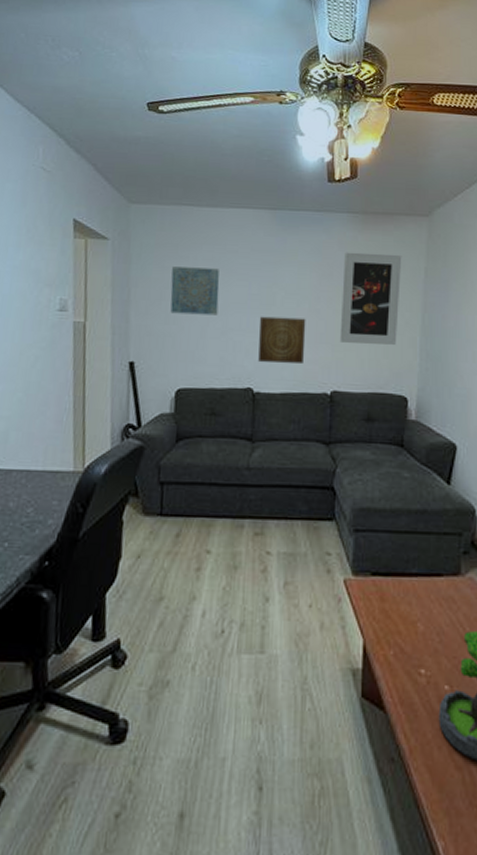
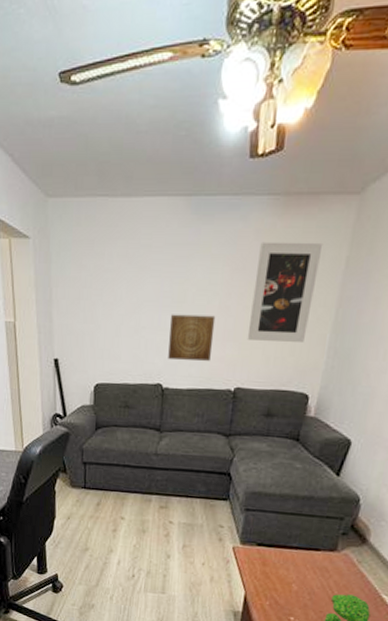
wall art: present [170,266,220,316] -> none [88,264,133,314]

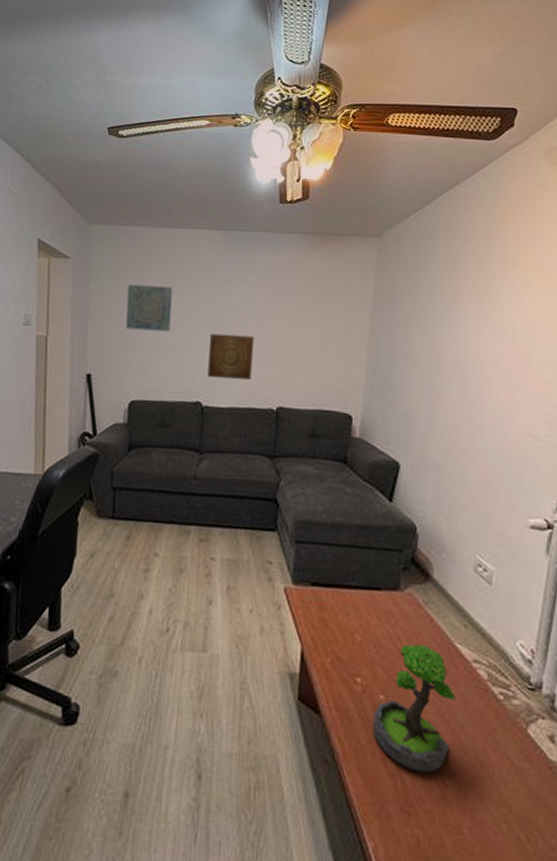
wall art: none [88,264,133,314] -> present [125,284,173,332]
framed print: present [247,241,323,342] -> none [286,272,351,364]

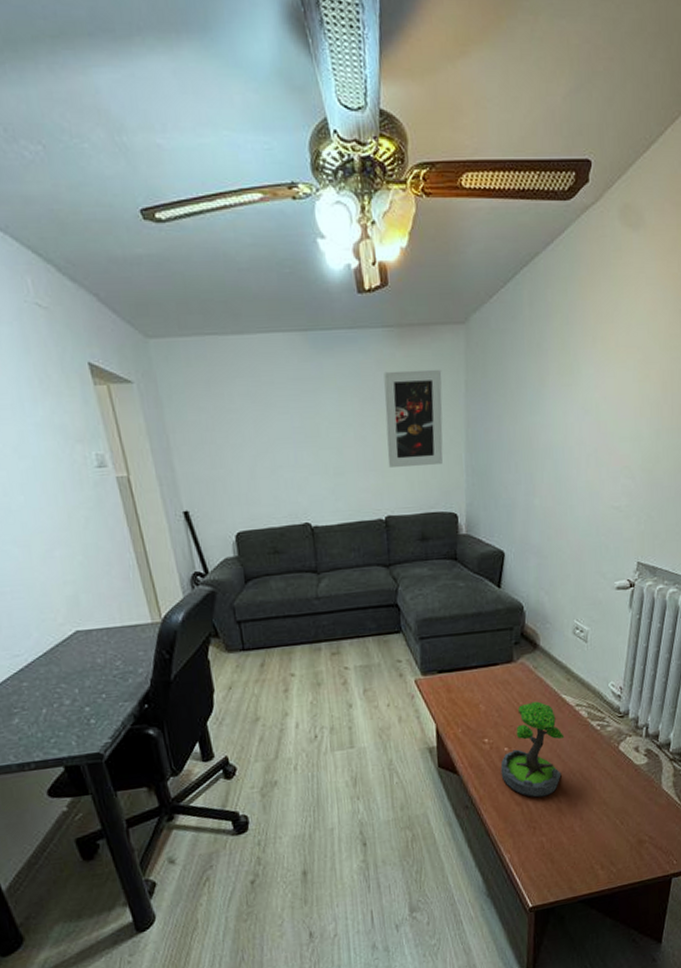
wall art: present [125,284,173,332] -> none [208,403,264,457]
wall art: present [207,333,255,380] -> none [306,447,356,497]
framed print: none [286,272,351,364] -> present [384,369,444,467]

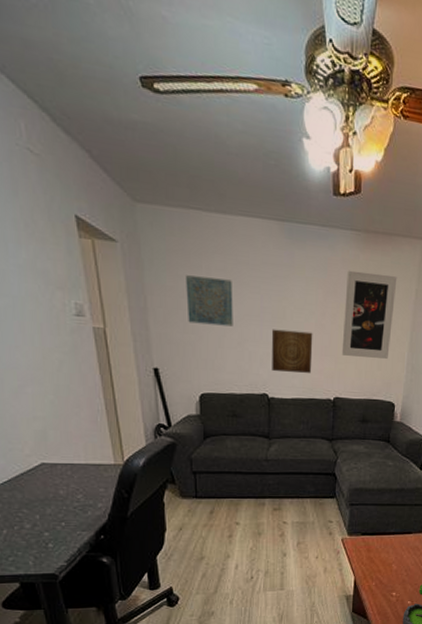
wall art: none [208,403,264,457] -> present [186,275,233,327]
wall art: none [306,447,356,497] -> present [271,329,313,373]

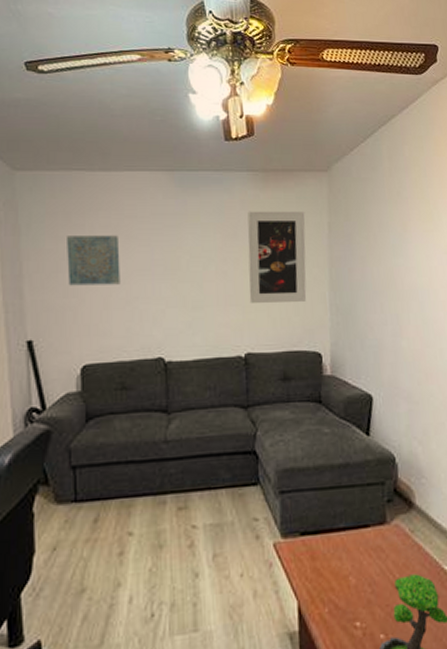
wall art: present [271,329,313,373] -> none [165,281,216,331]

